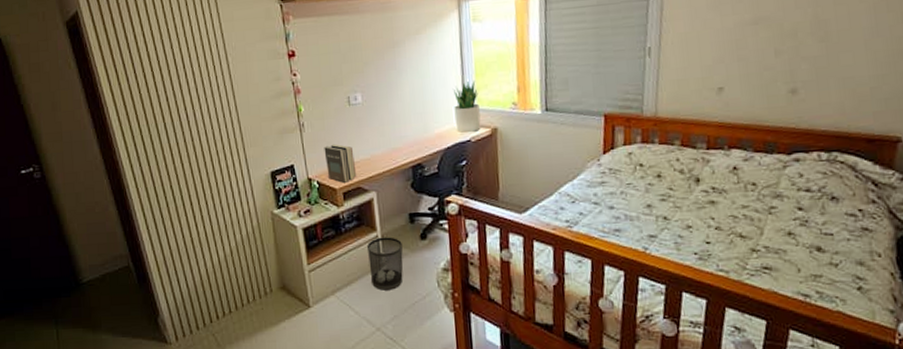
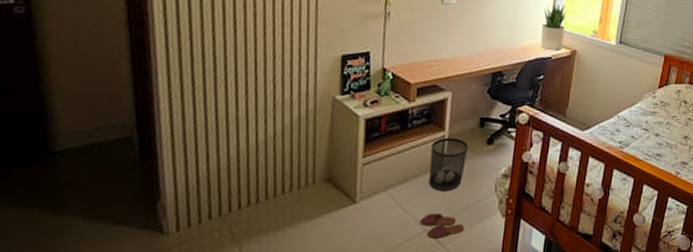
books: present [324,144,357,183] -> none [405,38,437,79]
slippers: none [370,313,414,337] -> present [420,214,464,239]

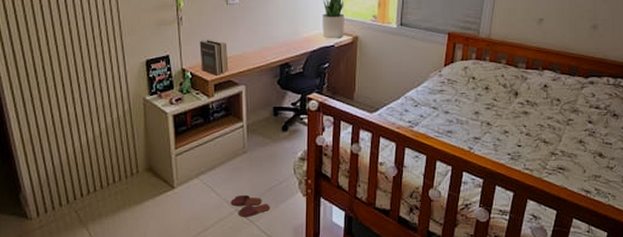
books: none [405,38,437,79] -> present [199,39,229,75]
waste bin: present [429,137,468,191] -> none [233,127,265,175]

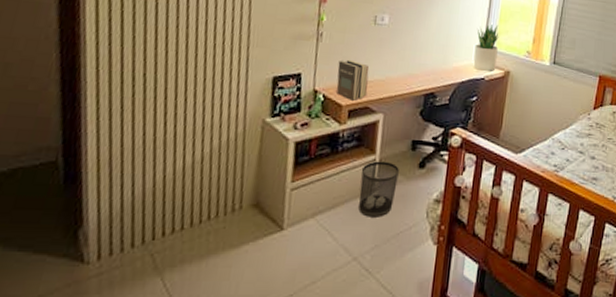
slippers: present [230,195,270,217] -> none [348,241,394,268]
waste bin: none [233,127,265,175] -> present [358,161,399,217]

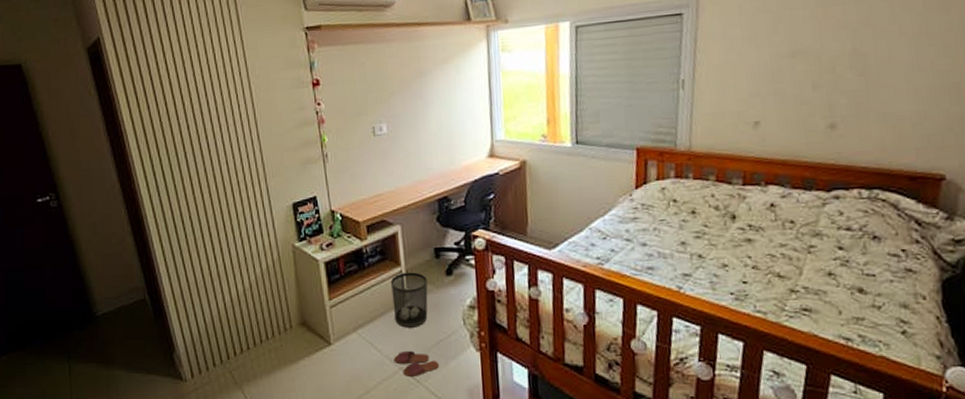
books: present [336,59,369,101] -> none [347,175,381,216]
slippers: none [348,241,394,268] -> present [393,351,439,377]
planter: present [473,25,499,72] -> none [482,112,509,166]

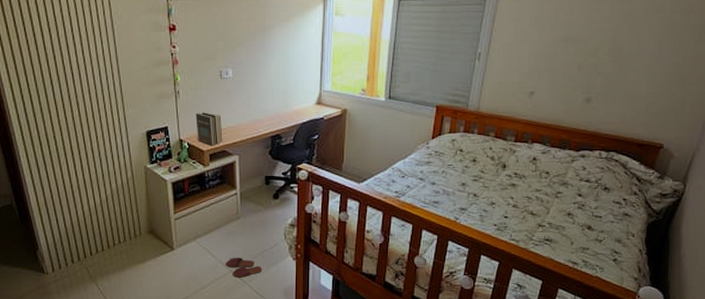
books: none [347,175,381,216] -> present [196,111,223,146]
waste bin: present [391,272,428,328] -> none [228,195,257,239]

